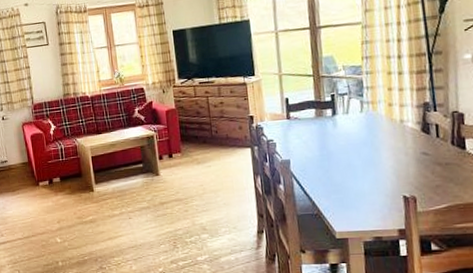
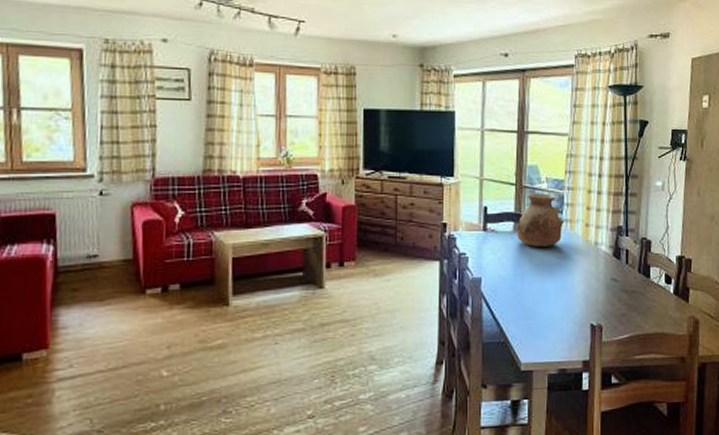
vase: none [319,80,366,129] -> present [517,193,564,247]

